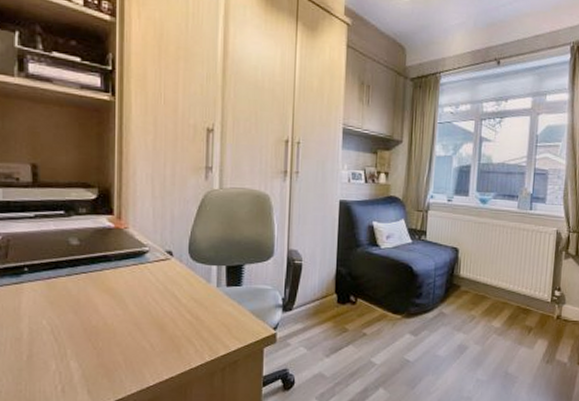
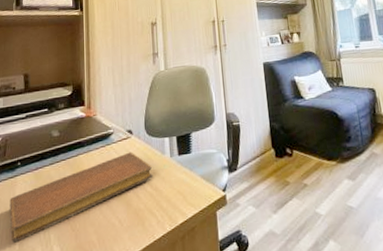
notebook: none [14,275,195,353] -> present [9,152,153,243]

